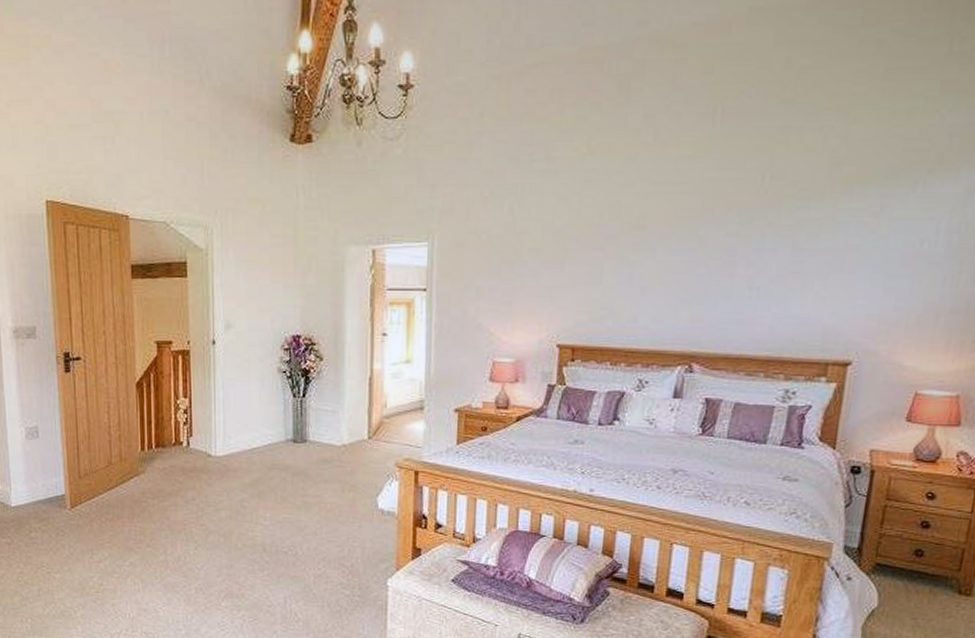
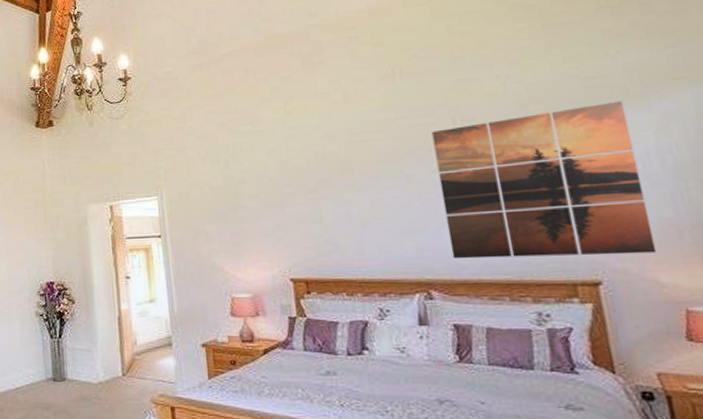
wall art: none [722,169,935,336] -> present [431,100,657,259]

